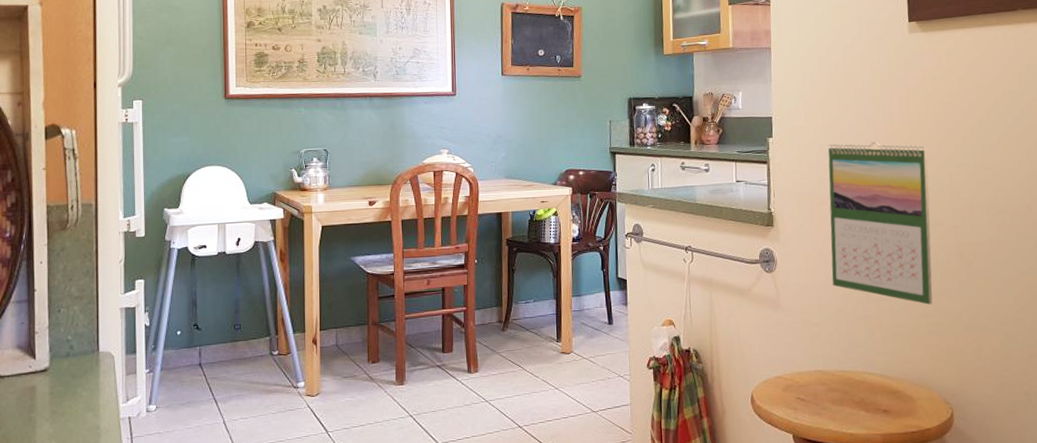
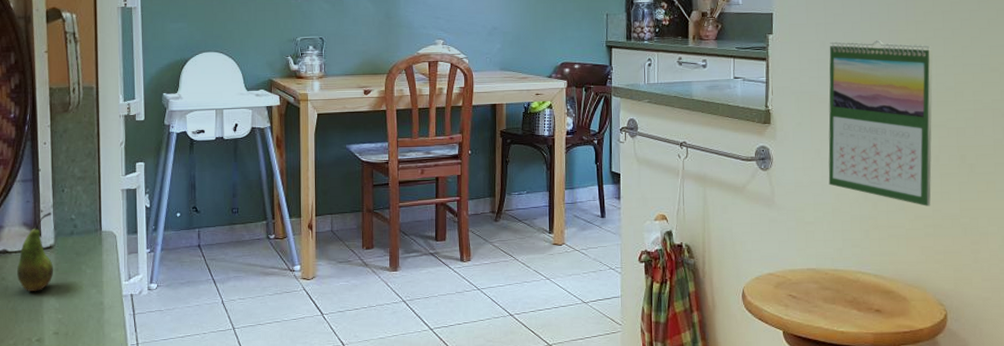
fruit: none [10,333,48,417] -> present [17,212,53,291]

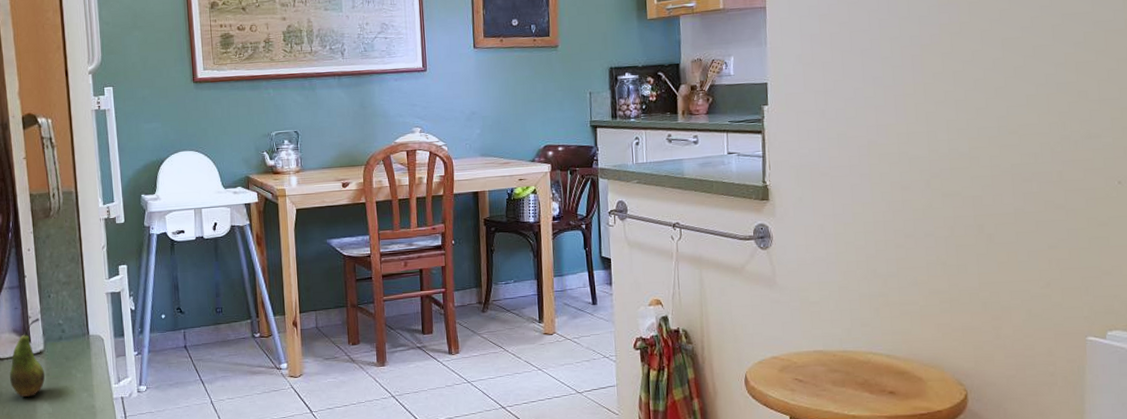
calendar: present [828,40,933,206] -> none [830,106,946,281]

